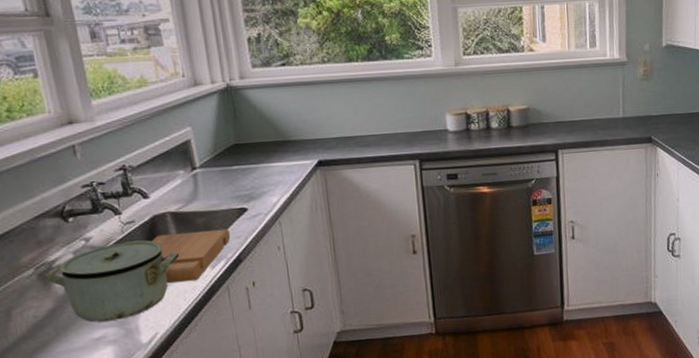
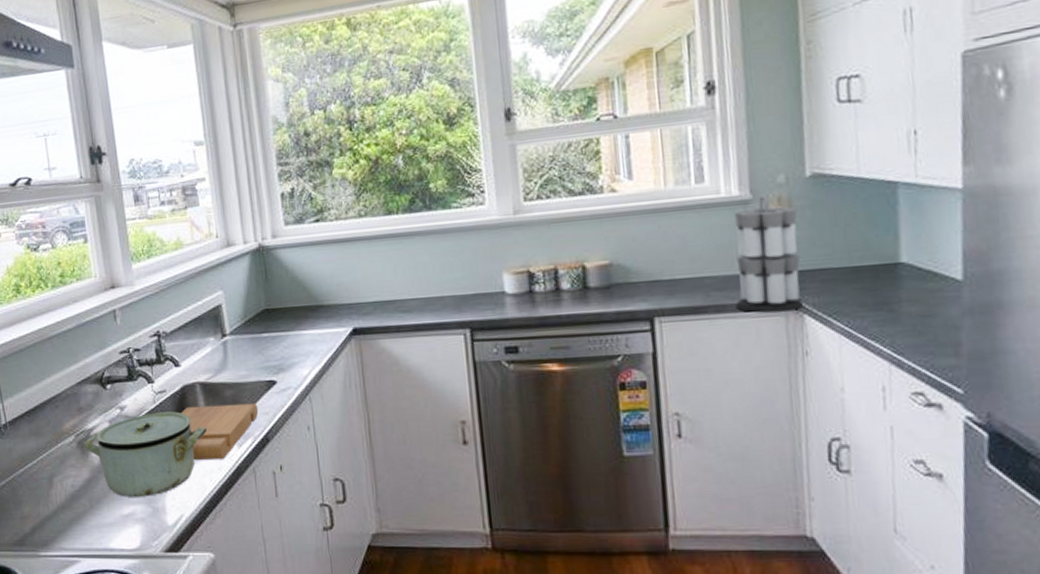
spice rack: none [614,59,658,147] -> present [735,195,805,314]

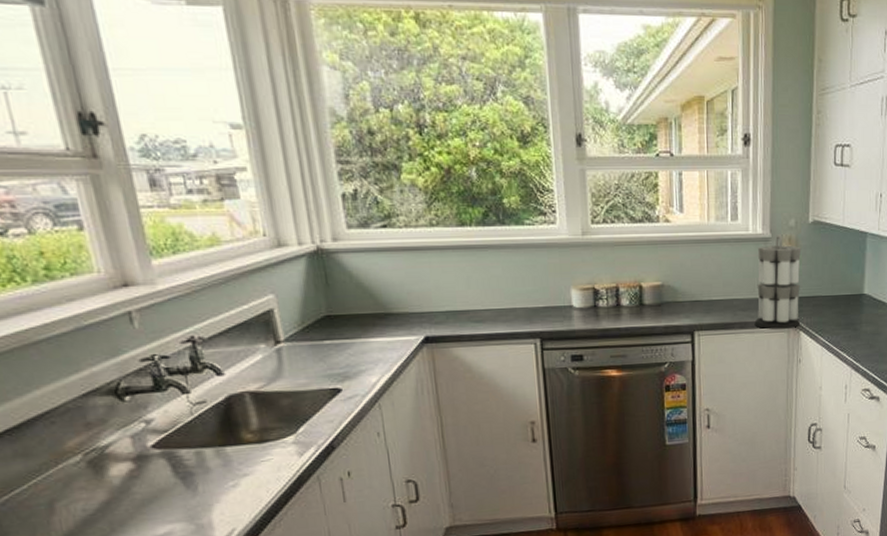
cooking pot: present [84,411,206,497] -> none [96,423,260,517]
cutting board: present [181,403,259,460] -> none [227,411,322,472]

